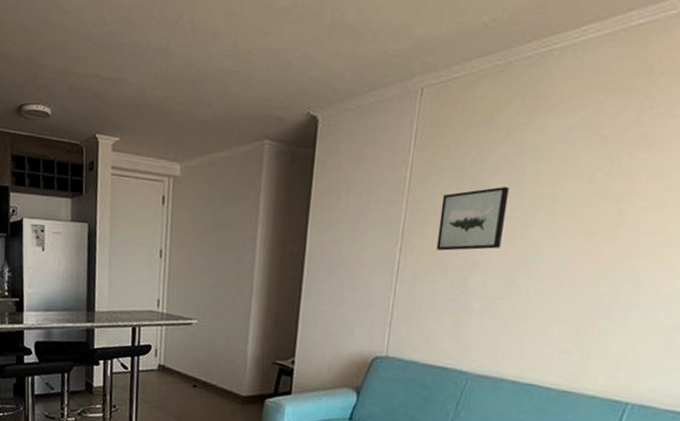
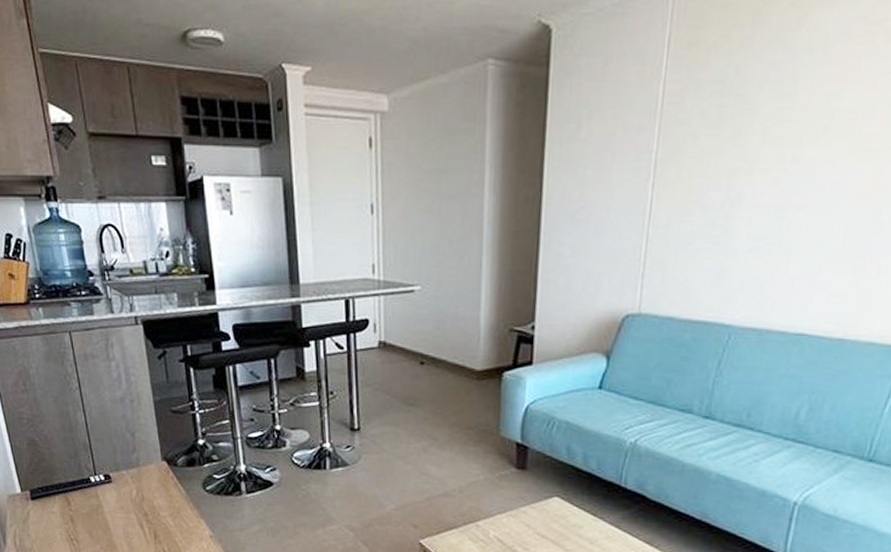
wall art: present [436,186,510,251] -> none [694,100,780,184]

